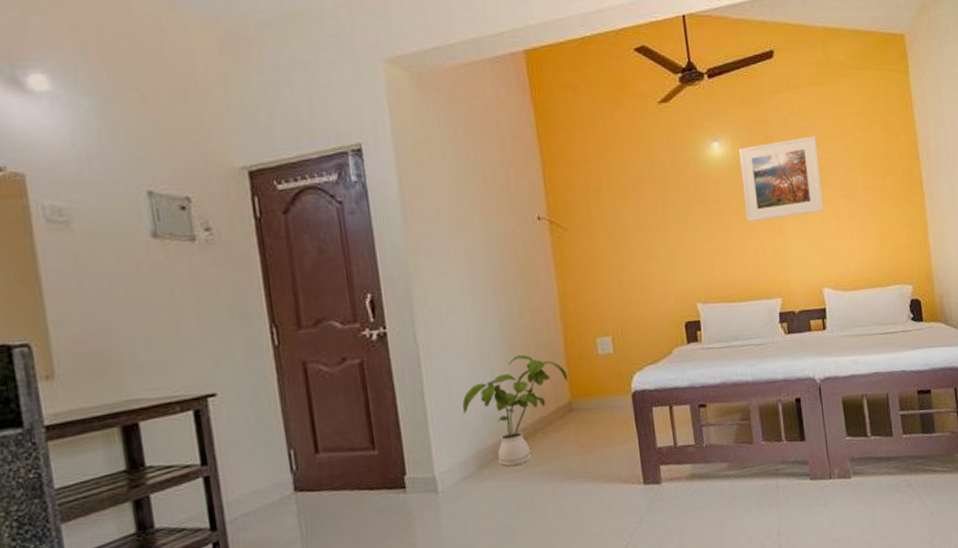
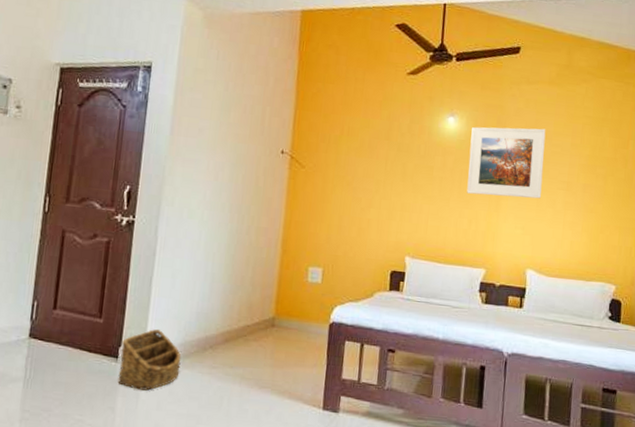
basket: none [406,445,480,517] -> present [117,328,182,391]
house plant: present [462,354,568,467] -> none [181,266,277,363]

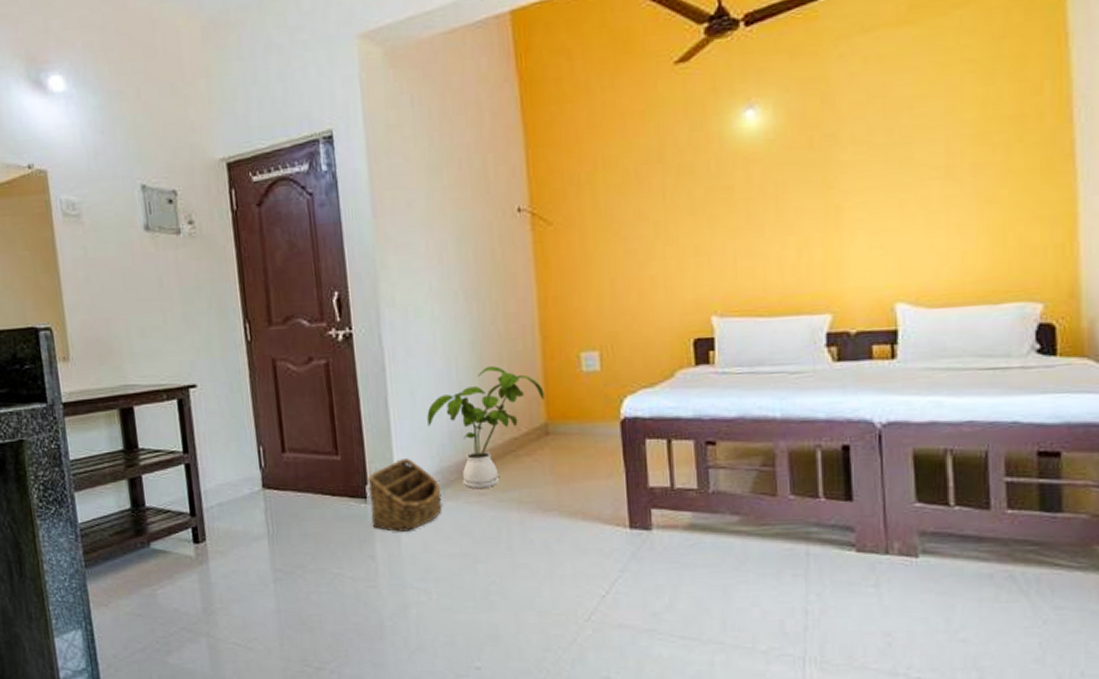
house plant: none [181,266,277,363] -> present [427,366,545,490]
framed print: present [467,126,546,199] -> none [783,94,905,213]

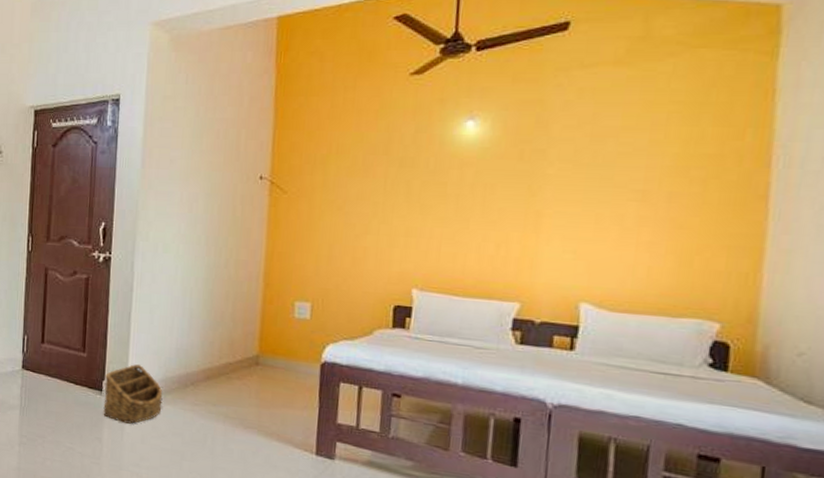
house plant: present [427,366,545,490] -> none [160,301,260,401]

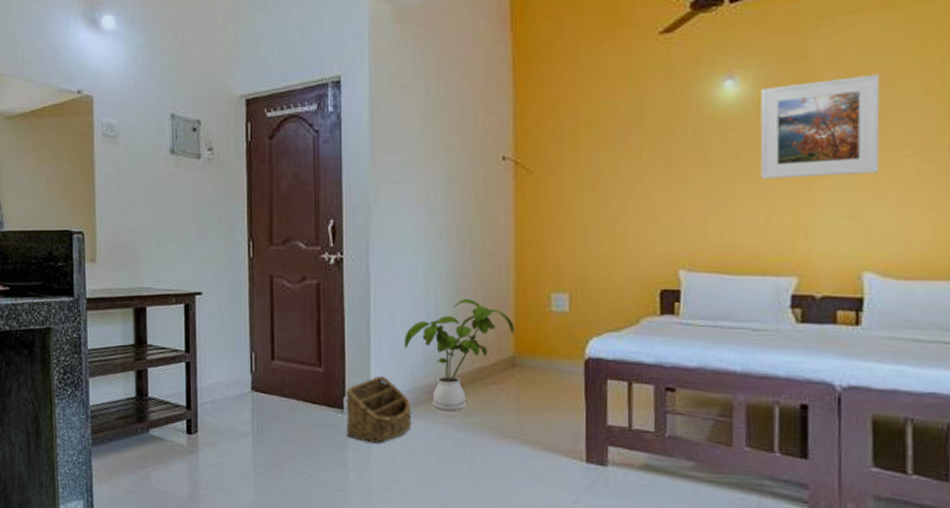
house plant: none [160,301,260,401] -> present [404,299,514,412]
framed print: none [493,124,609,214] -> present [760,74,880,179]

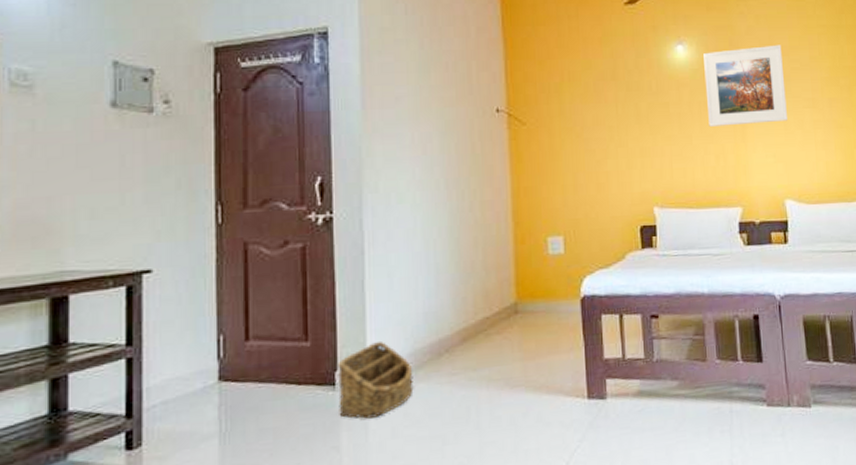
house plant: present [404,299,514,412] -> none [403,250,515,370]

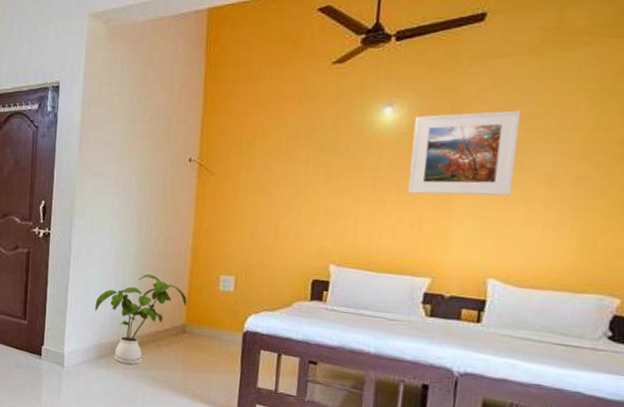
basket: present [338,340,414,419] -> none [42,331,97,386]
house plant: none [403,250,515,370] -> present [95,274,187,365]

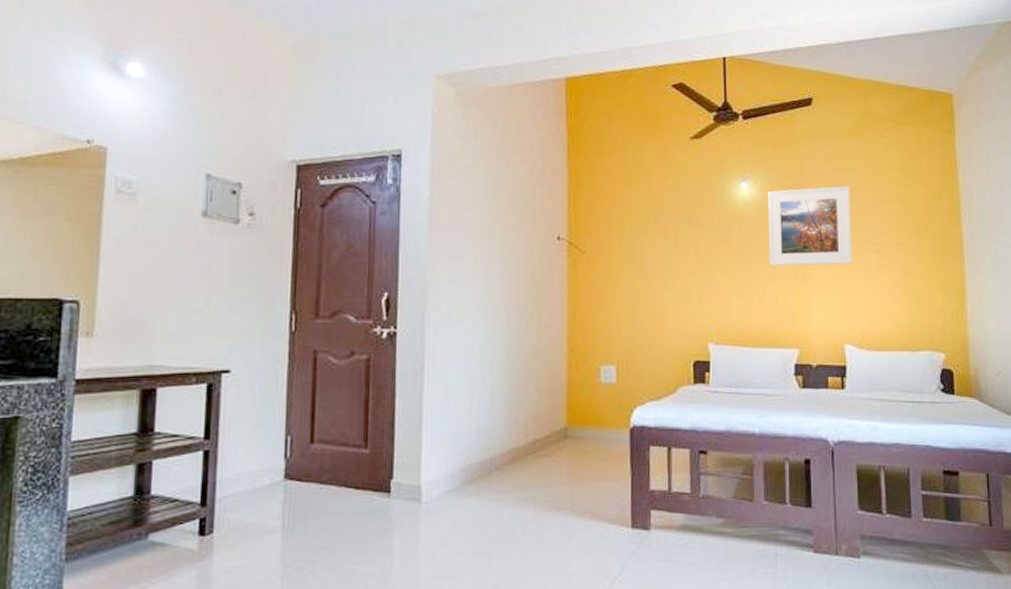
house plant: present [95,274,187,365] -> none [458,372,567,487]

